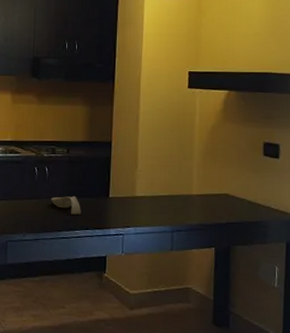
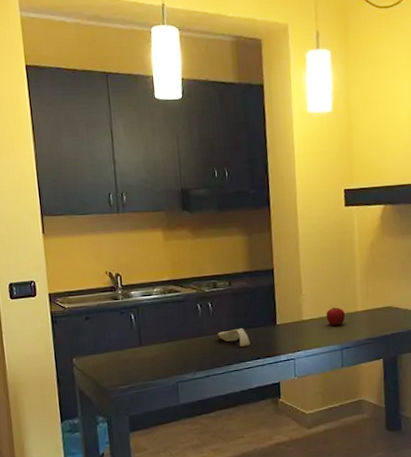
fruit: none [159,186,179,207] -> present [326,306,345,327]

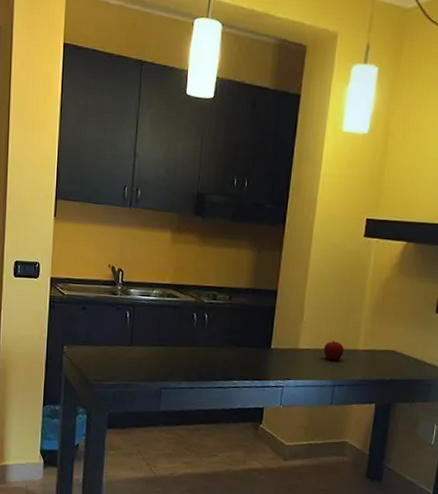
spoon rest: present [218,327,250,347] -> none [209,344,241,365]

